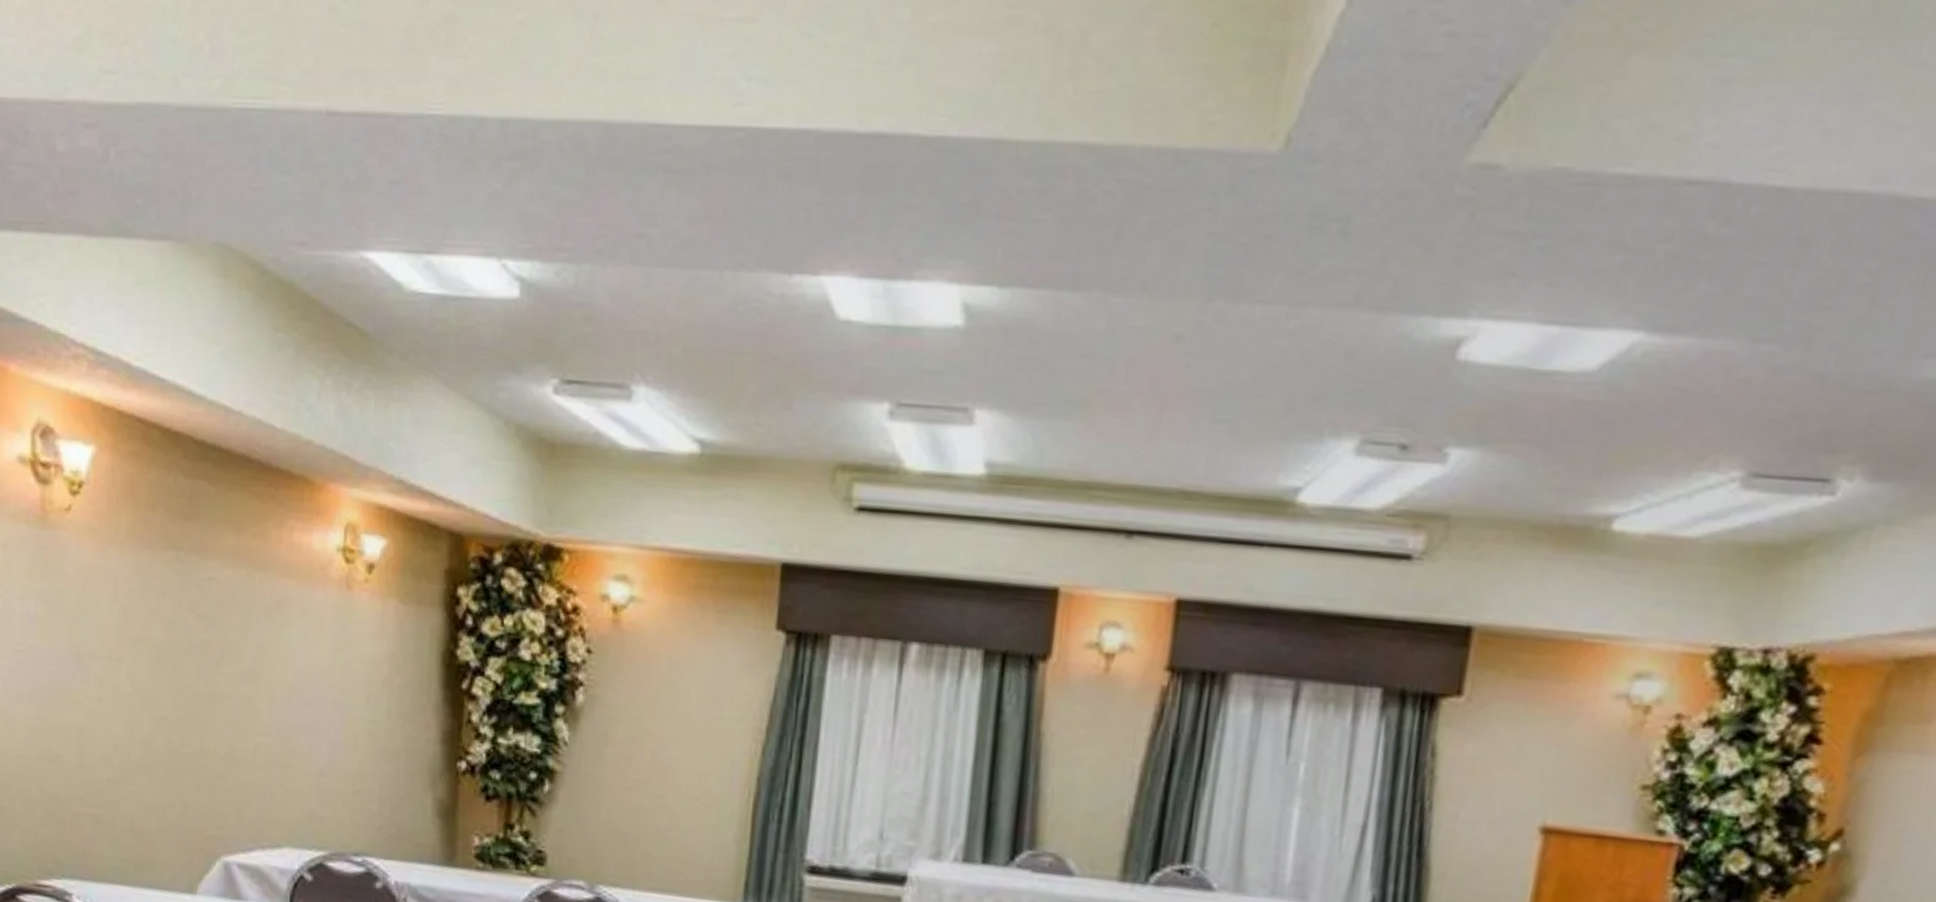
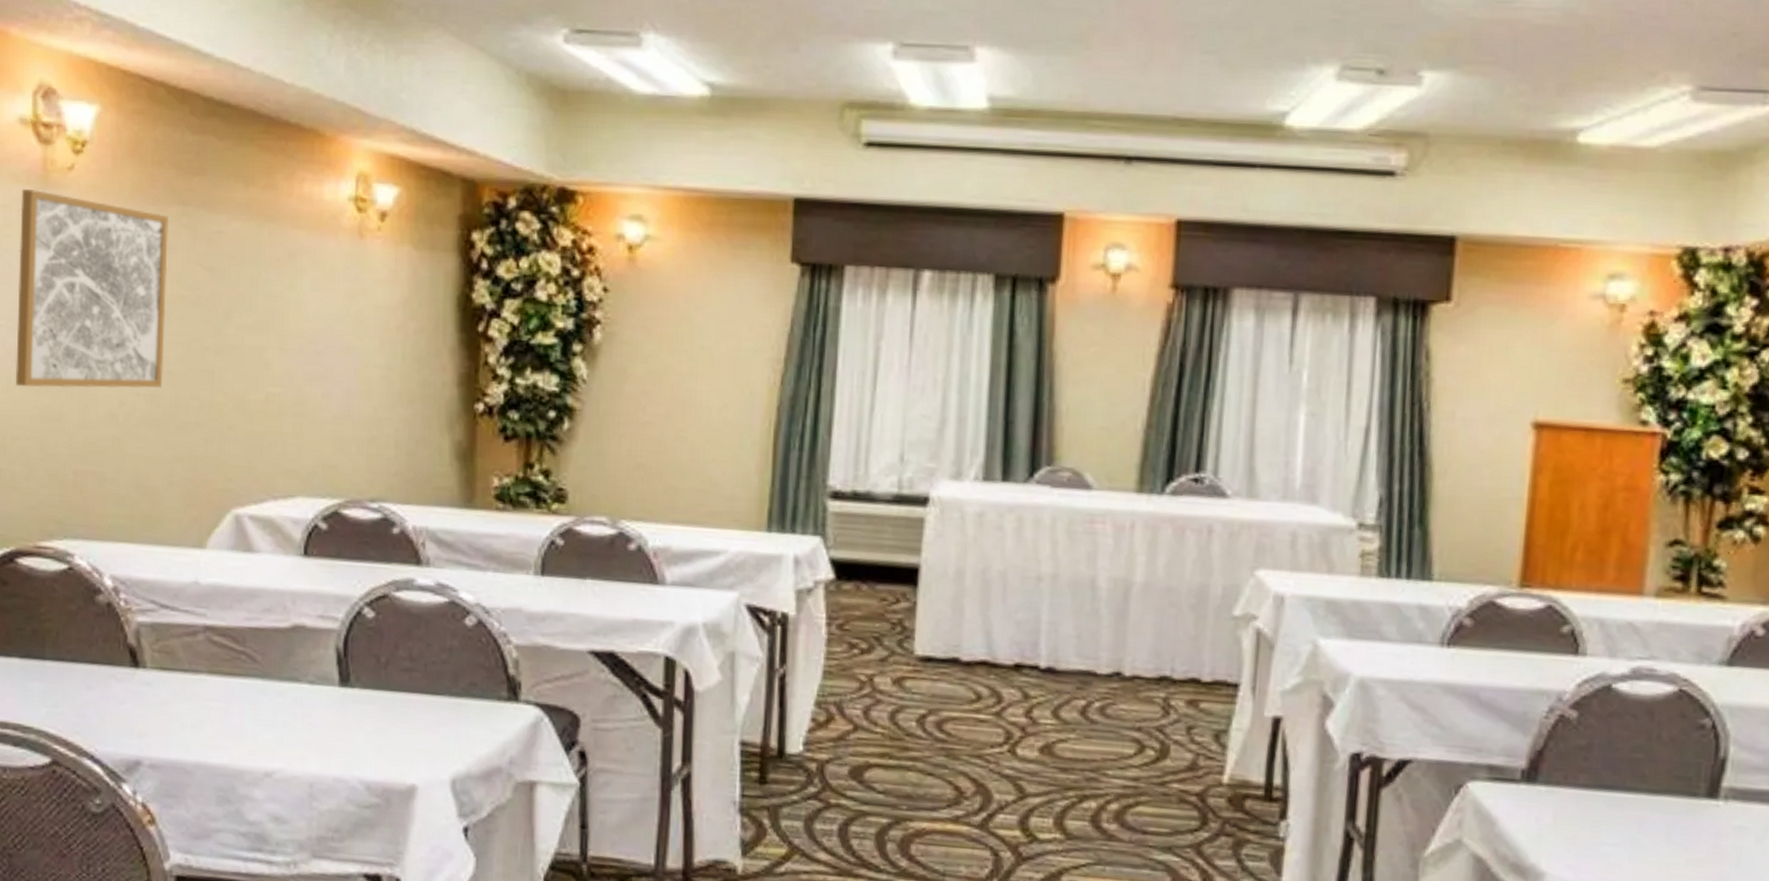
wall art: none [16,529,163,734] -> present [16,189,169,389]

